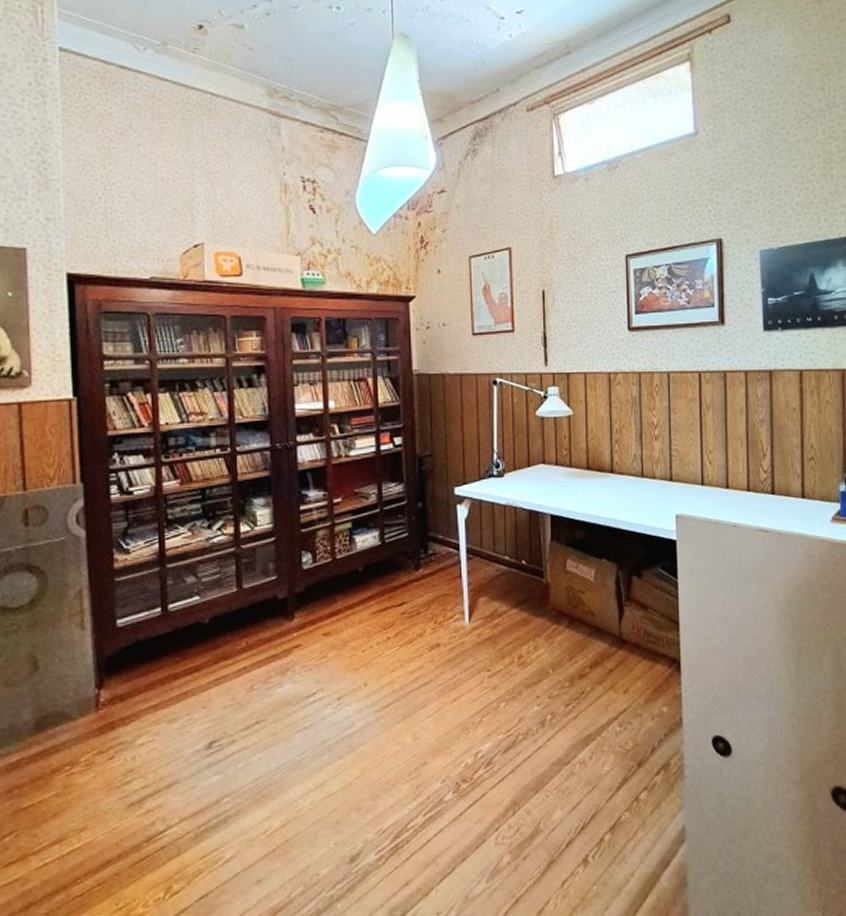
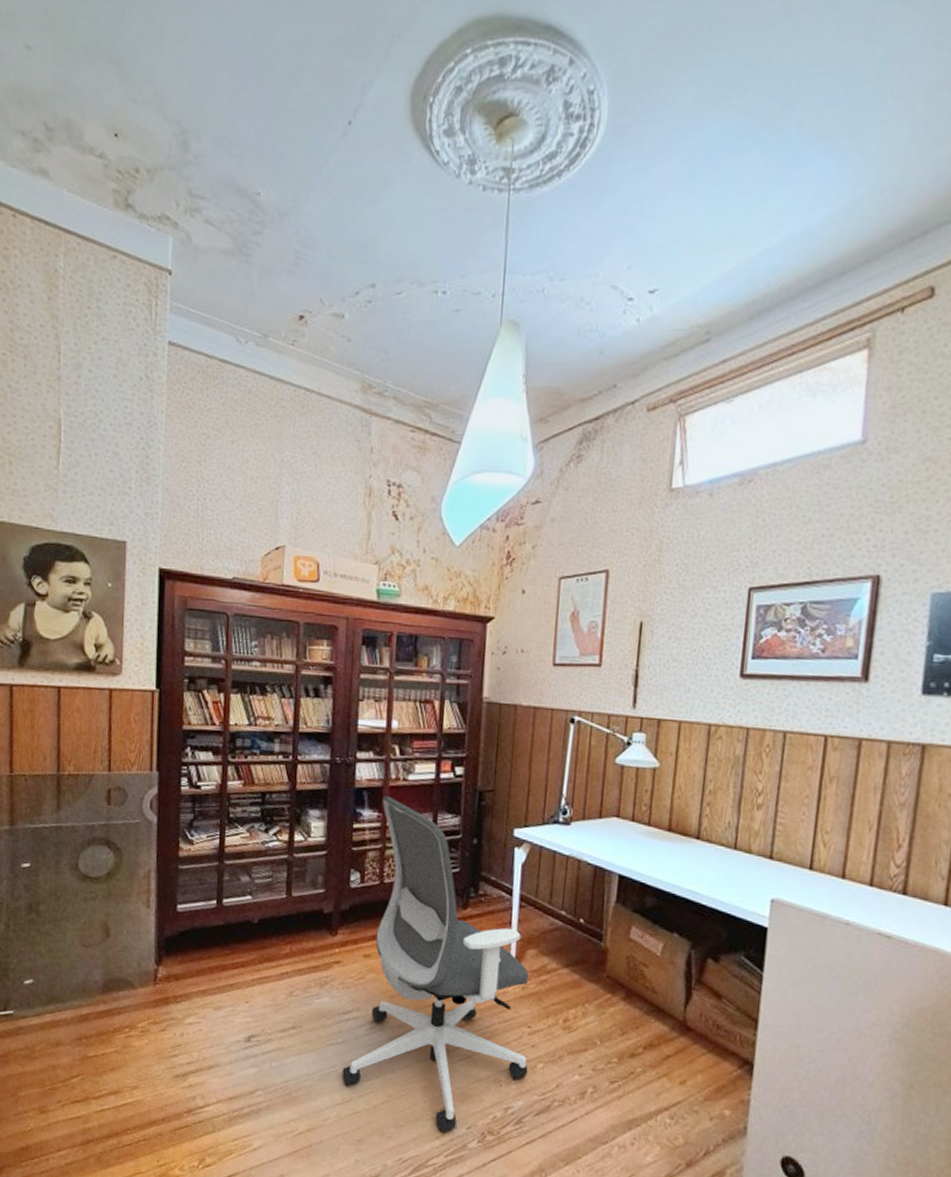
office chair: none [312,474,492,793] -> present [342,796,529,1133]

